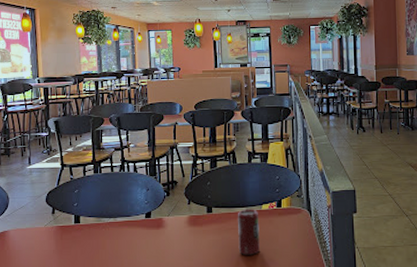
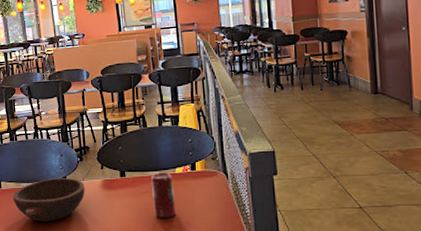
bowl: none [91,213,170,259] -> present [12,178,85,221]

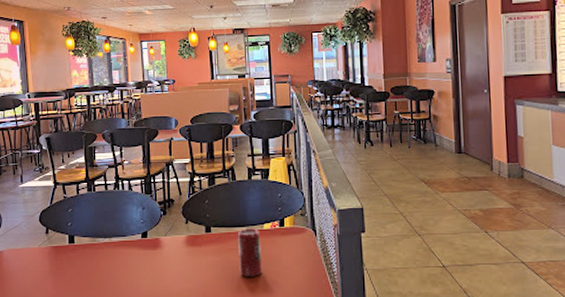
bowl: present [12,178,85,221] -> none [86,233,167,281]

